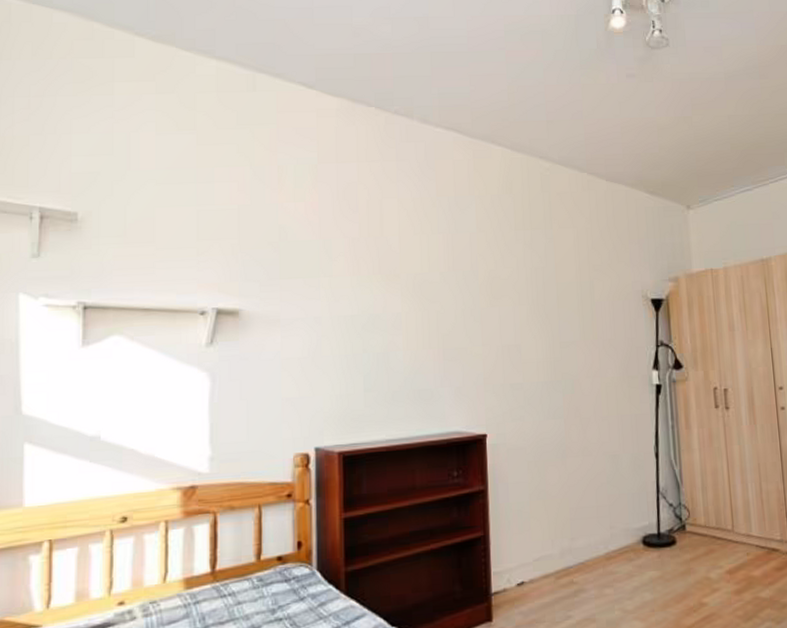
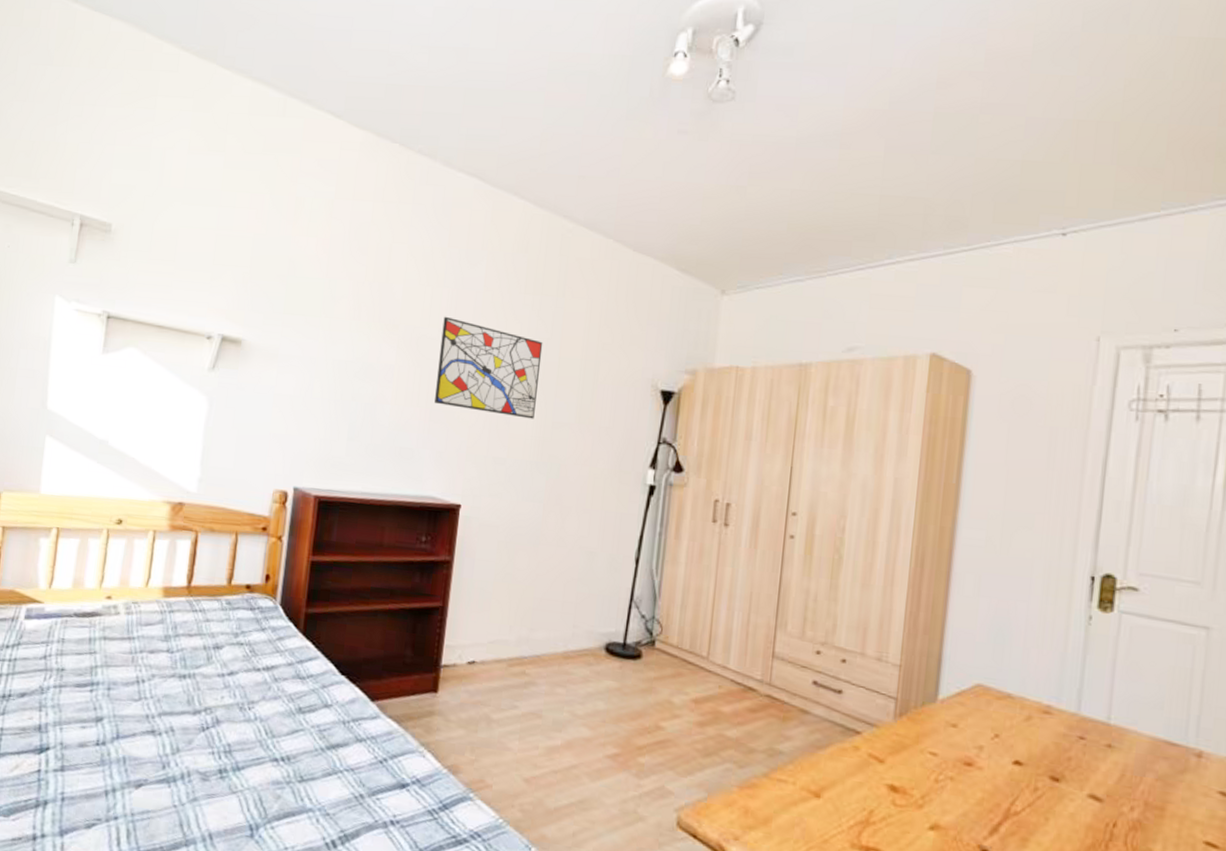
wall art: none [442,260,543,343] -> present [434,316,543,419]

